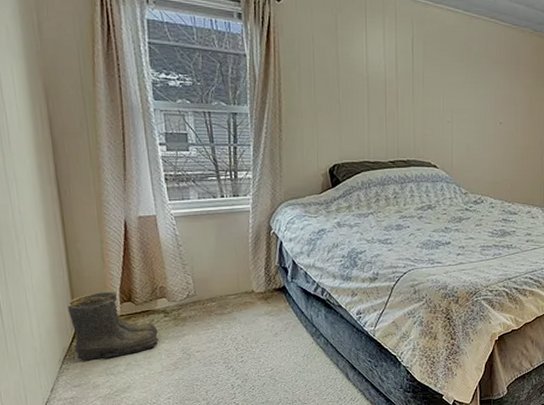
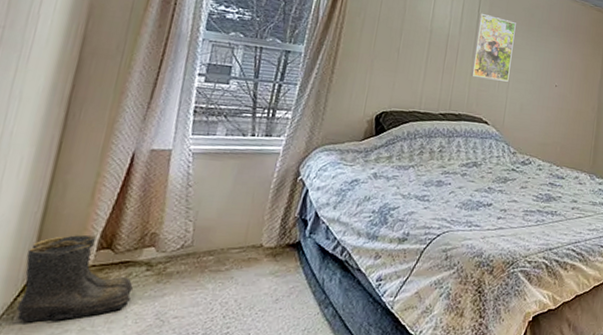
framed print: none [413,53,453,123] -> present [471,13,516,82]

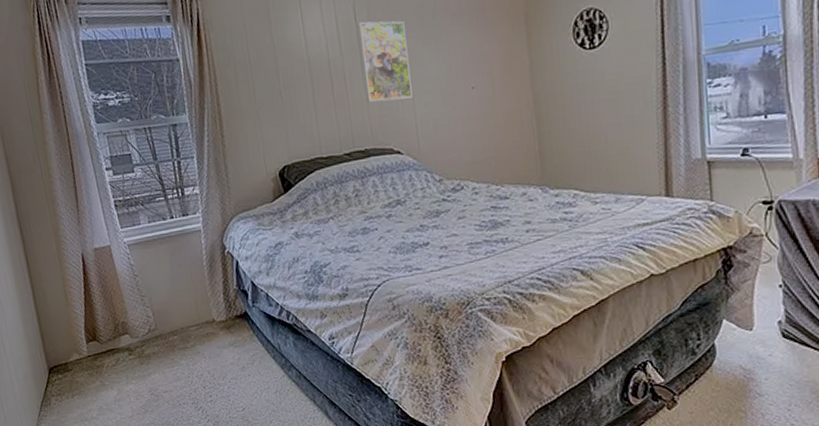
boots: present [16,234,133,323] -> none [40,330,127,407]

